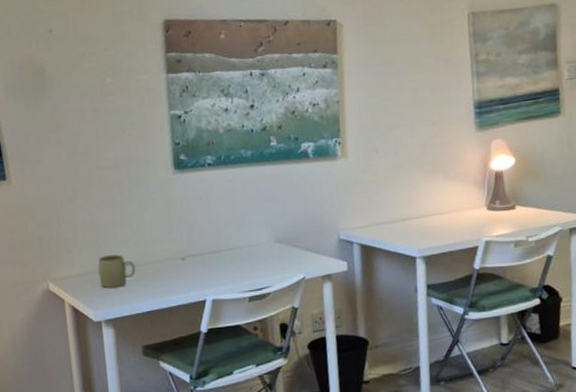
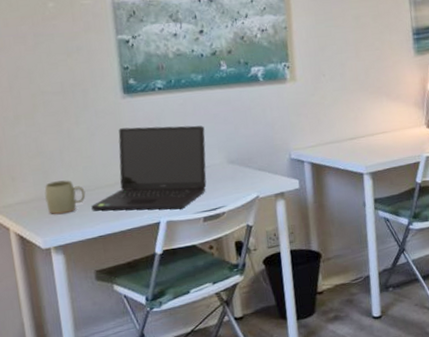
laptop: none [140,202,253,288] -> present [91,125,207,211]

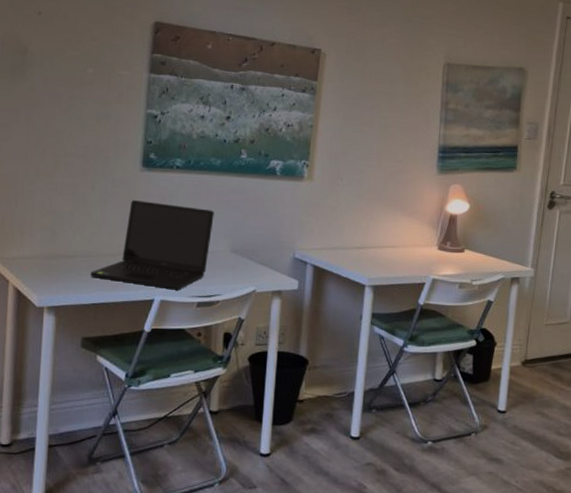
mug: present [44,180,86,214] -> none [47,242,88,275]

